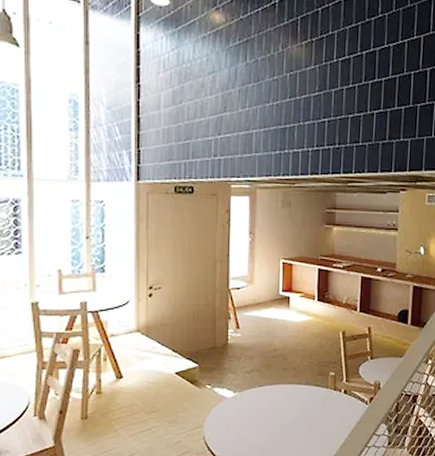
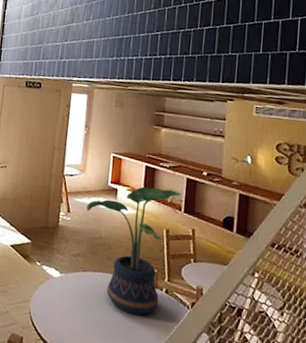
potted plant: none [258,289,357,419] -> present [87,186,182,315]

